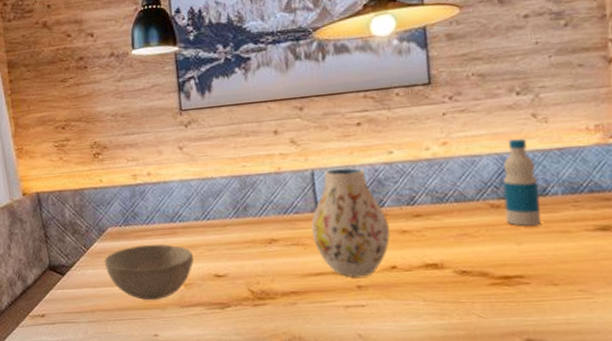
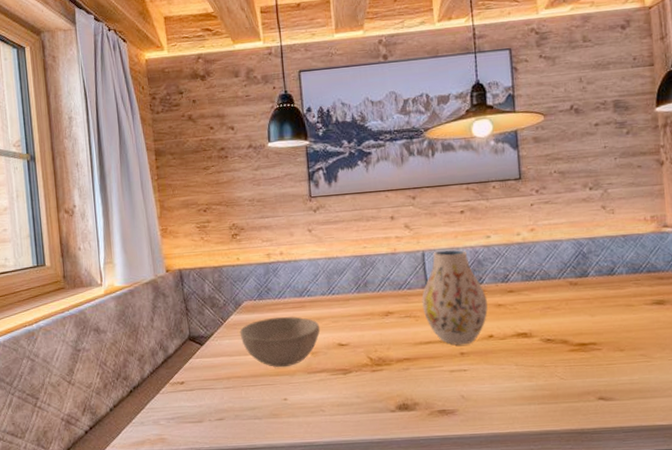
bottle: present [503,139,541,226] -> none [579,227,609,301]

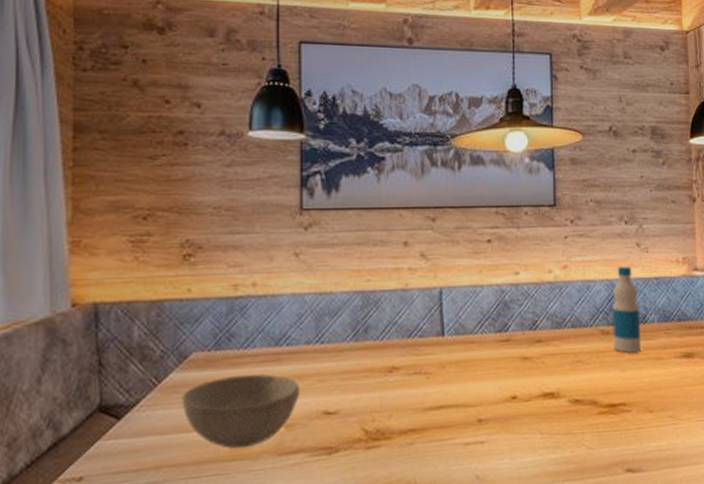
vase: present [422,249,488,345] -> none [435,287,512,410]
bottle: none [579,227,609,301] -> present [612,267,641,353]

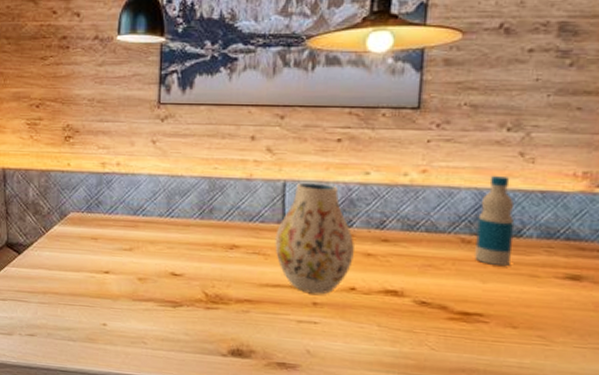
bowl: present [181,374,301,449] -> none [62,234,153,291]
vase: none [435,287,512,410] -> present [275,182,354,295]

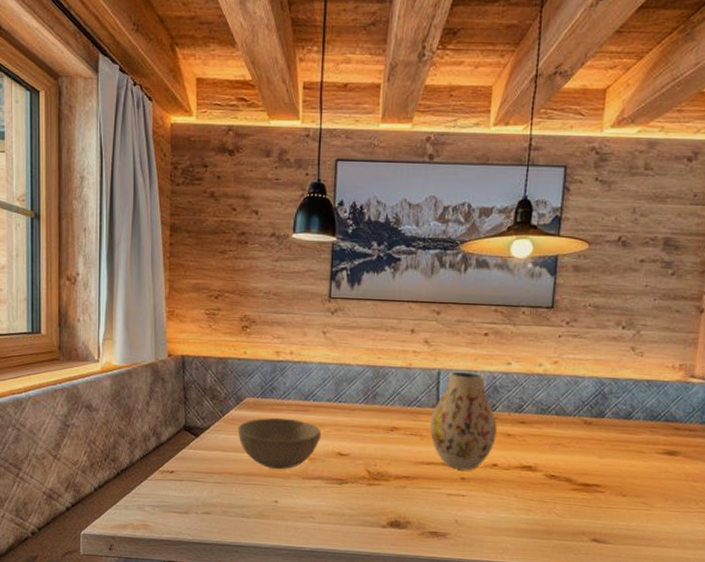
bowl: none [62,234,153,291] -> present [237,417,322,470]
bottle: present [475,176,515,266] -> none [594,367,627,443]

